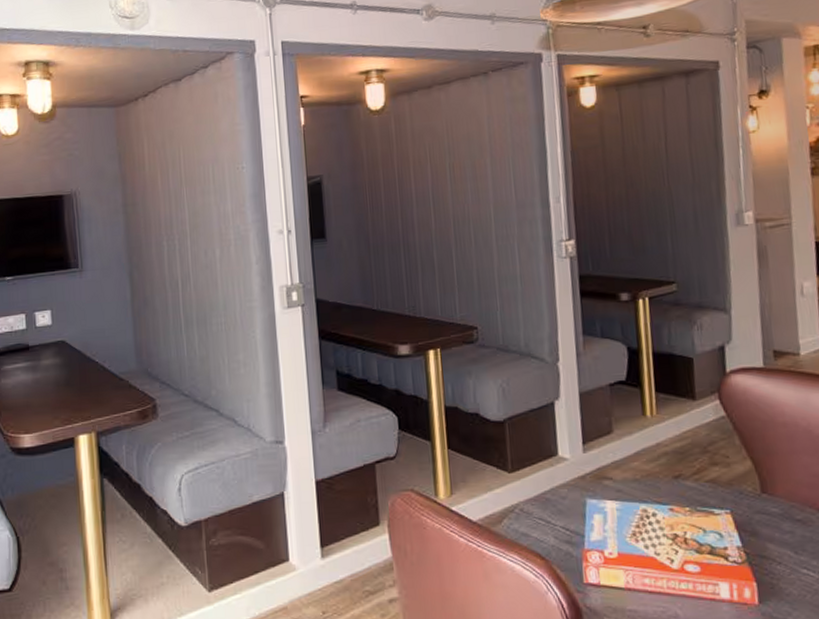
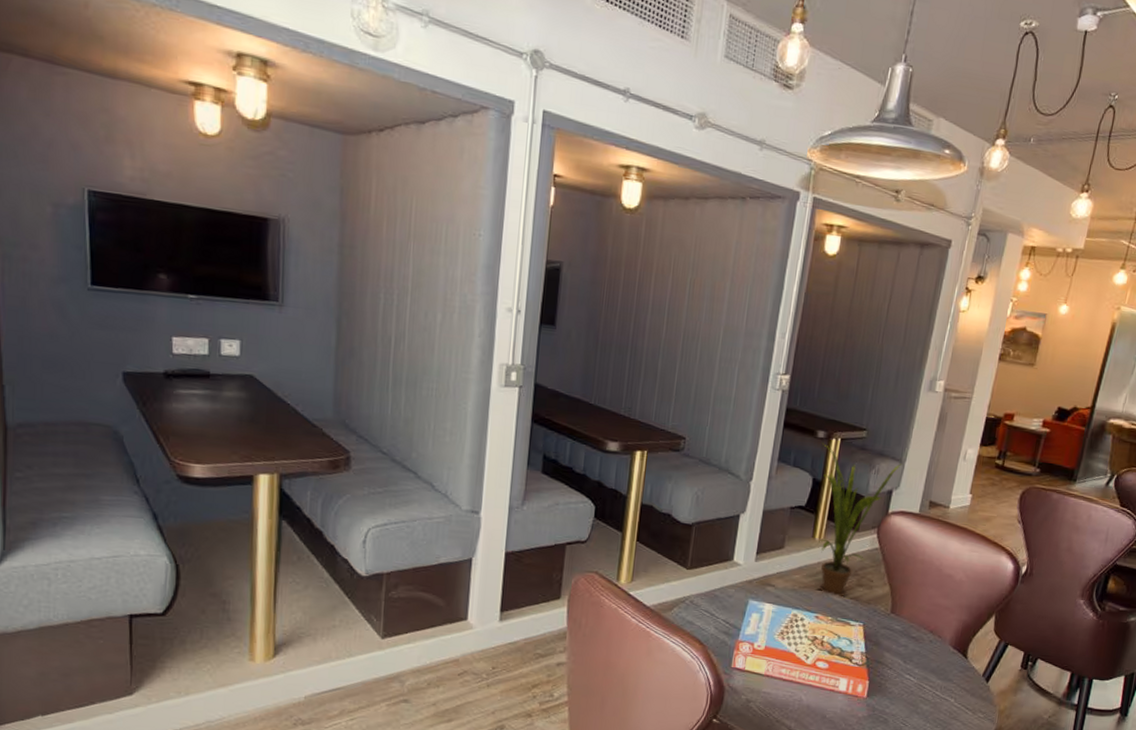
house plant: none [628,306,728,482] -> present [819,443,902,597]

